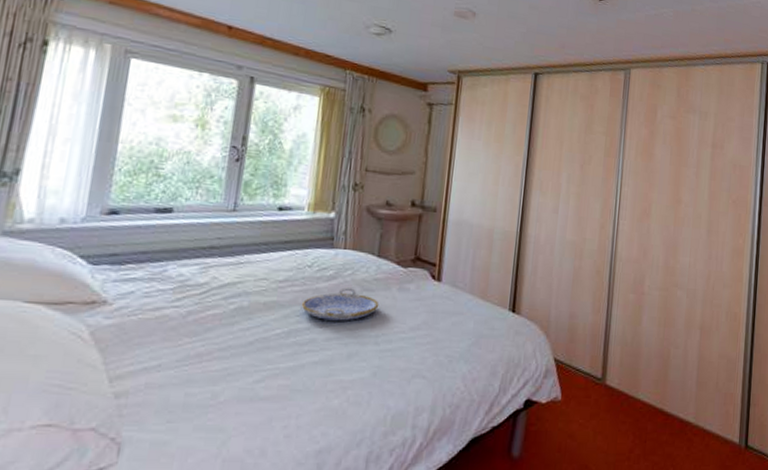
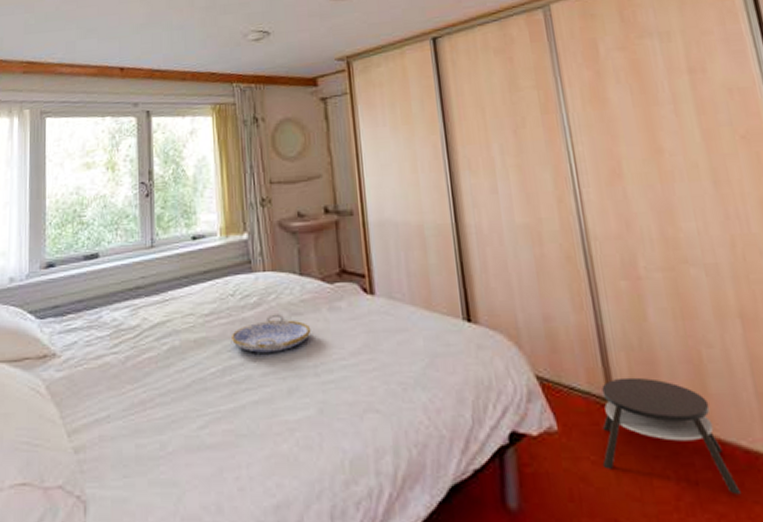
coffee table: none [586,364,671,450] -> present [601,377,741,495]

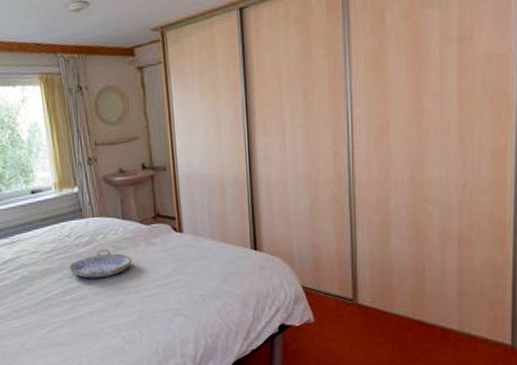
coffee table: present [601,377,741,495] -> none [343,284,434,357]

